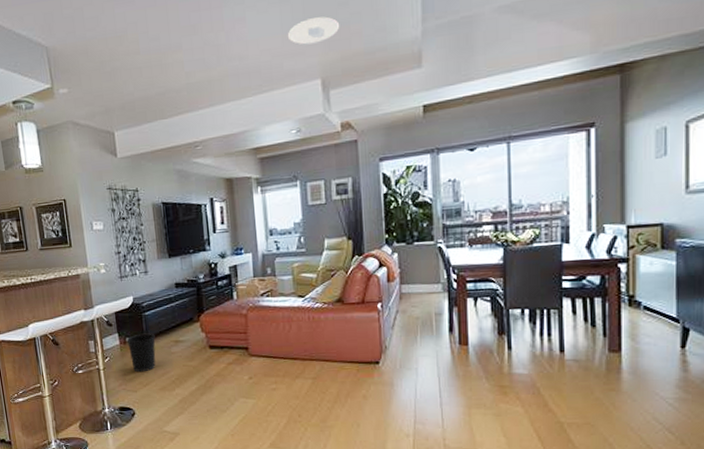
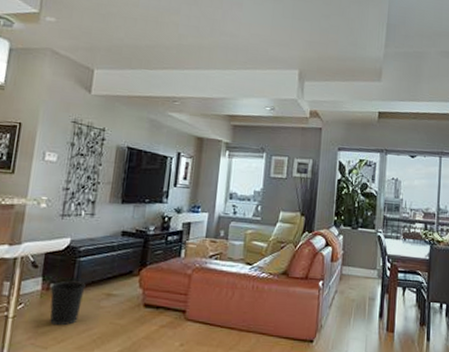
recessed light: present [287,16,340,45] -> none [276,19,321,41]

